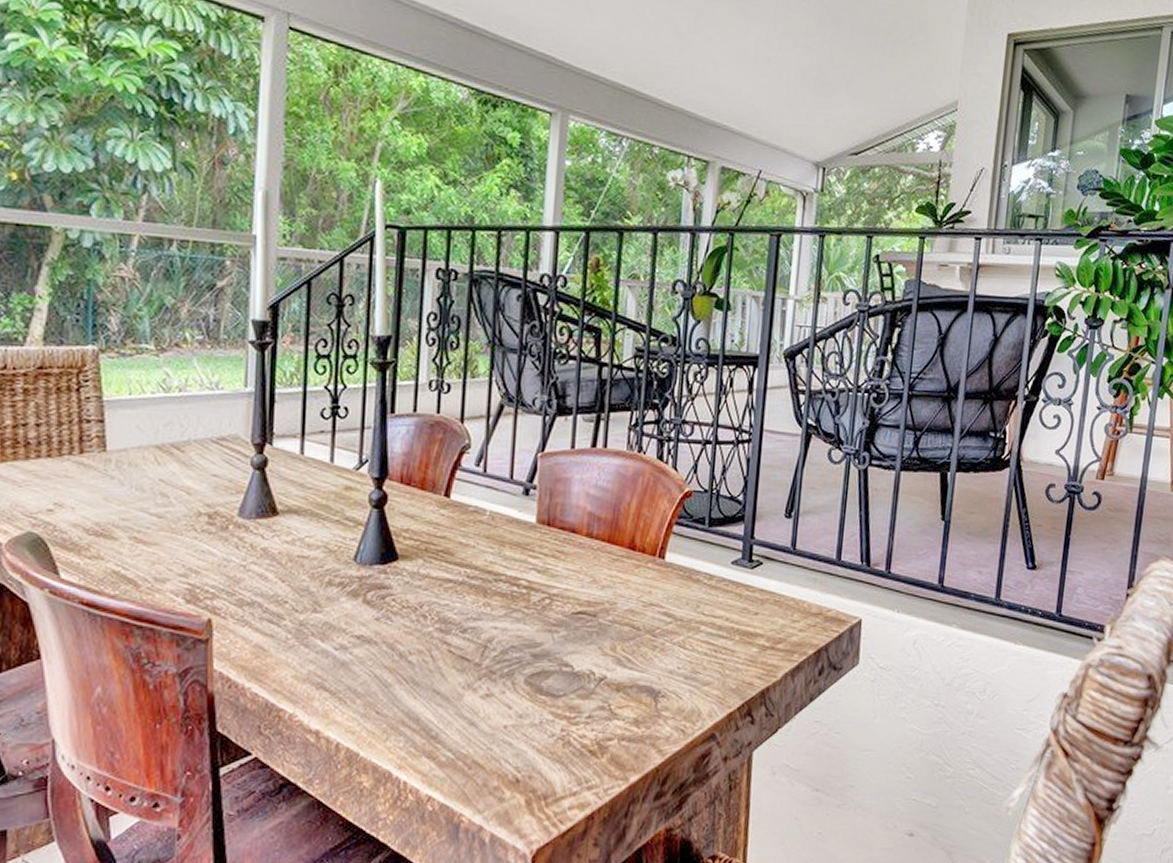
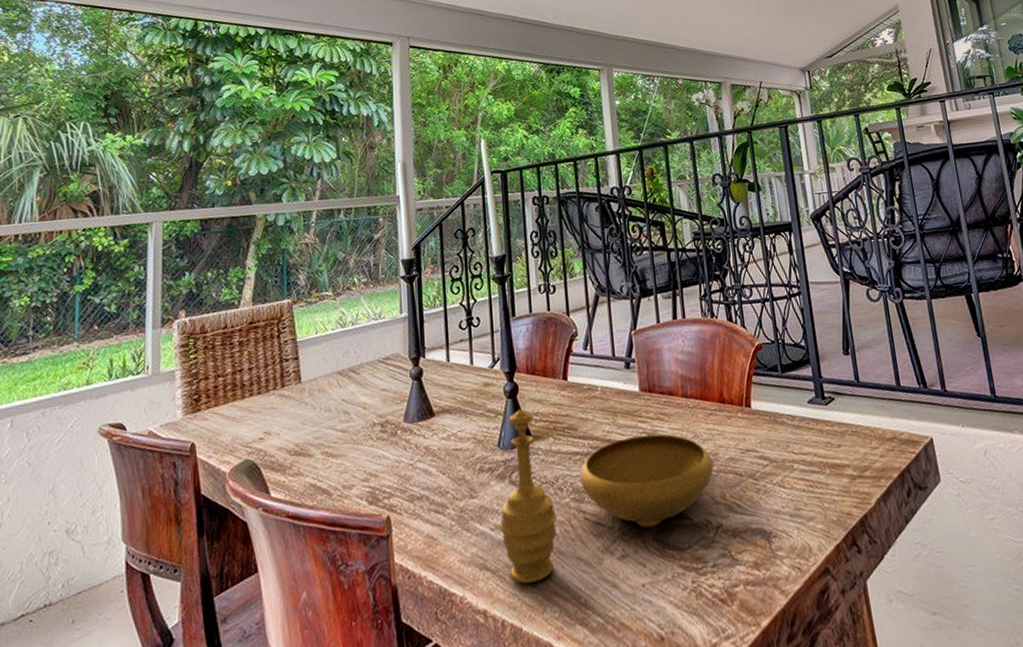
decorative bowl: none [345,521,610,710] -> present [499,408,714,584]

